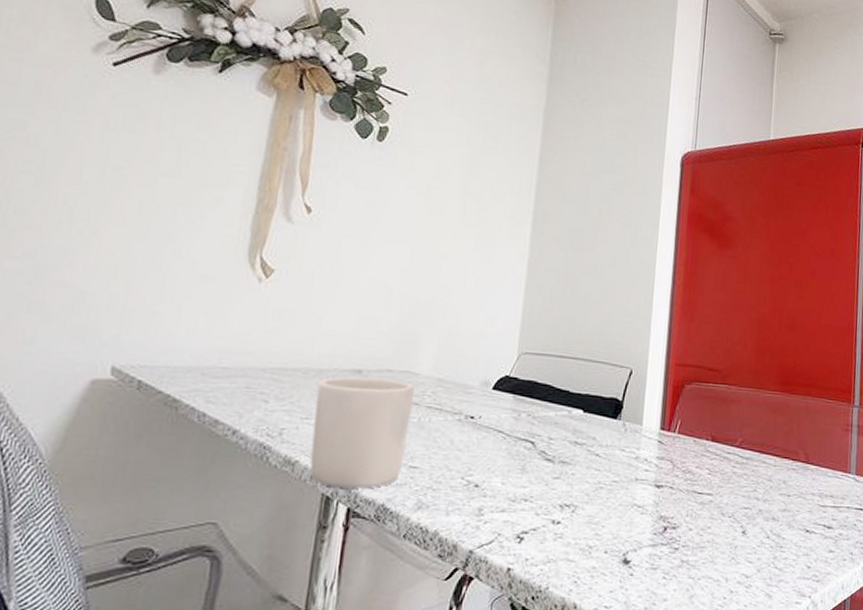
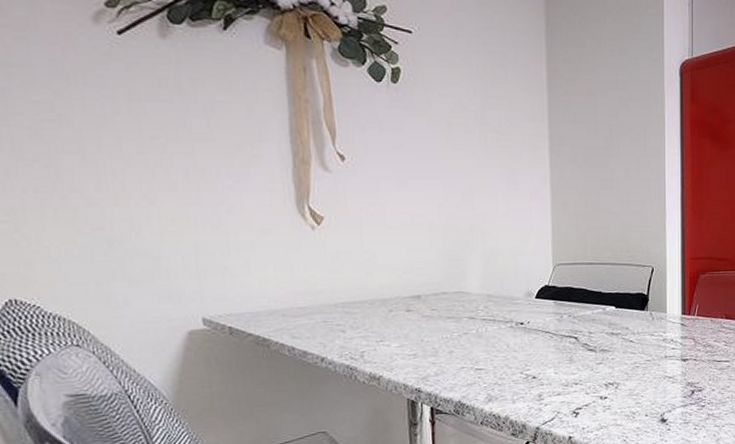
mug: present [310,376,414,489] -> none [384,300,470,393]

